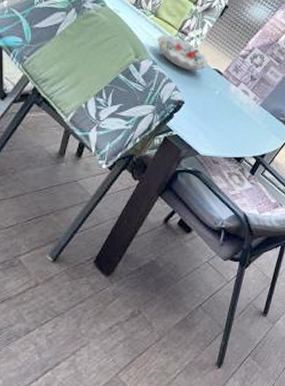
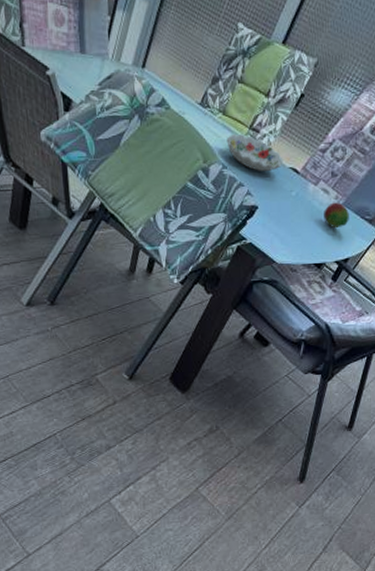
fruit: none [244,103,266,127] -> present [324,202,349,229]

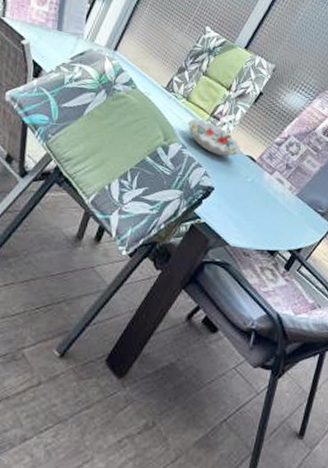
fruit: present [324,202,349,229] -> none [278,192,302,218]

